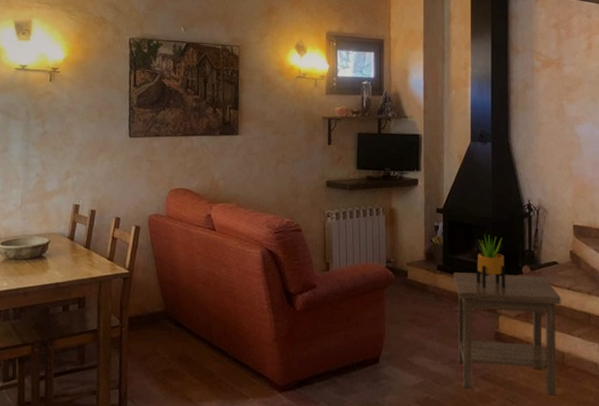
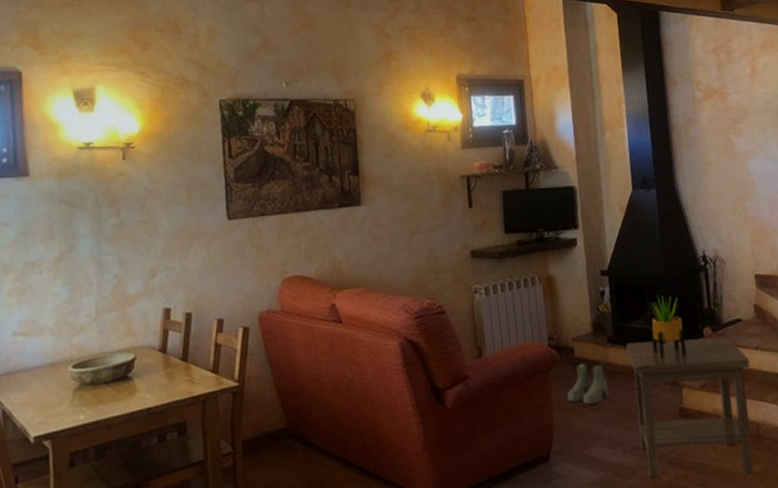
boots: none [398,285,435,321] -> present [567,362,609,405]

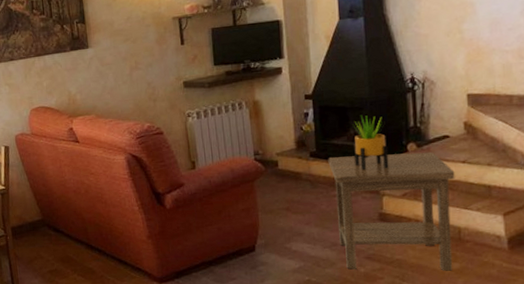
boots: present [567,362,609,405] -> none [271,174,311,208]

